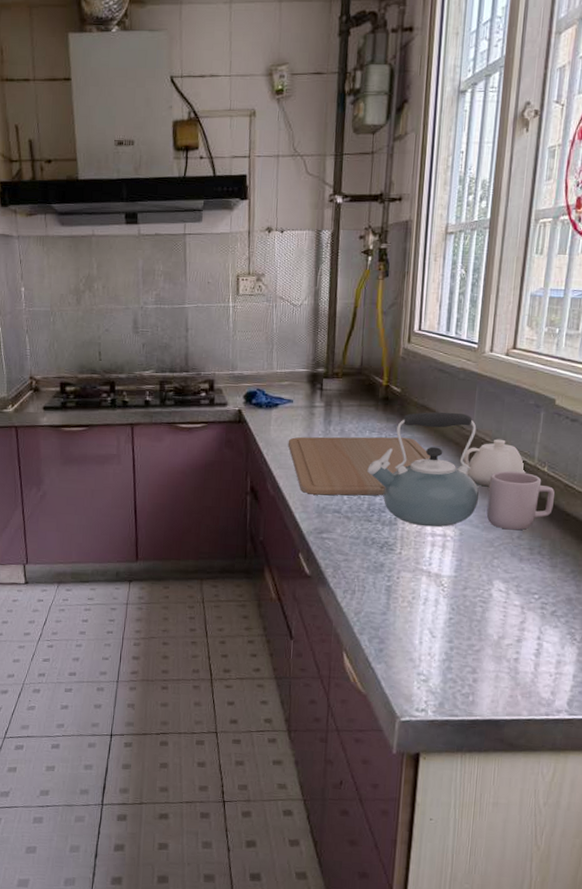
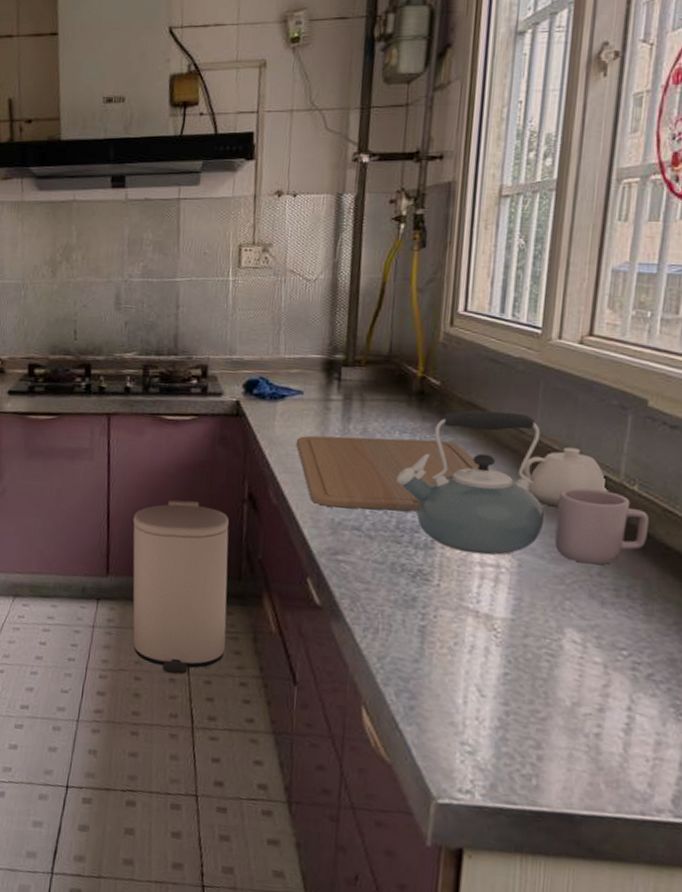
pedal bin: none [156,495,236,638] -> present [132,500,229,675]

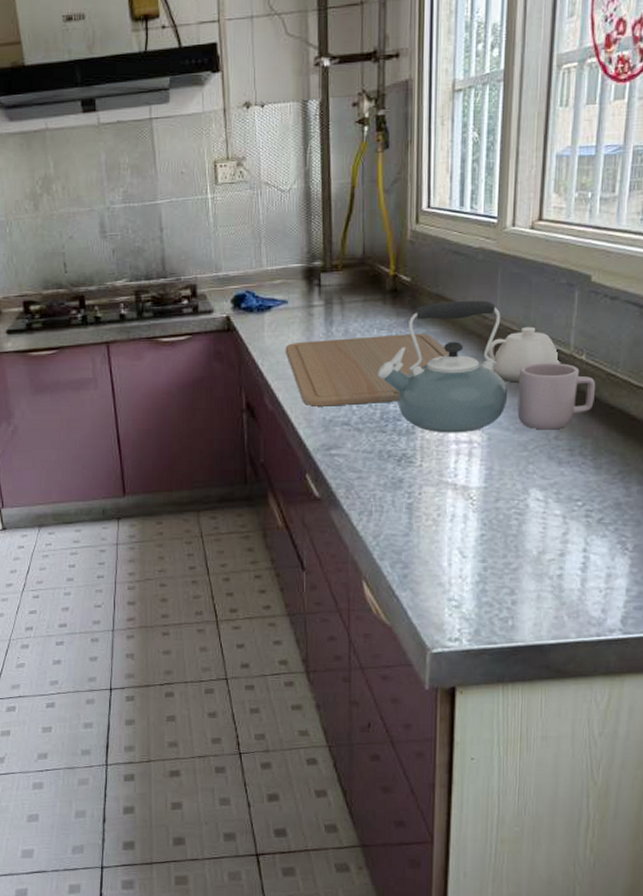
pedal bin: present [132,500,229,675] -> none [142,417,240,576]

